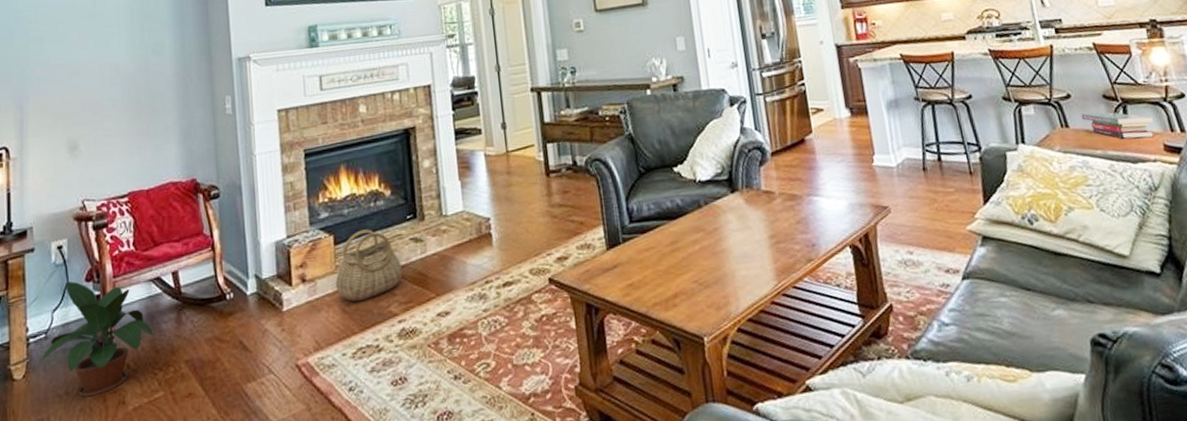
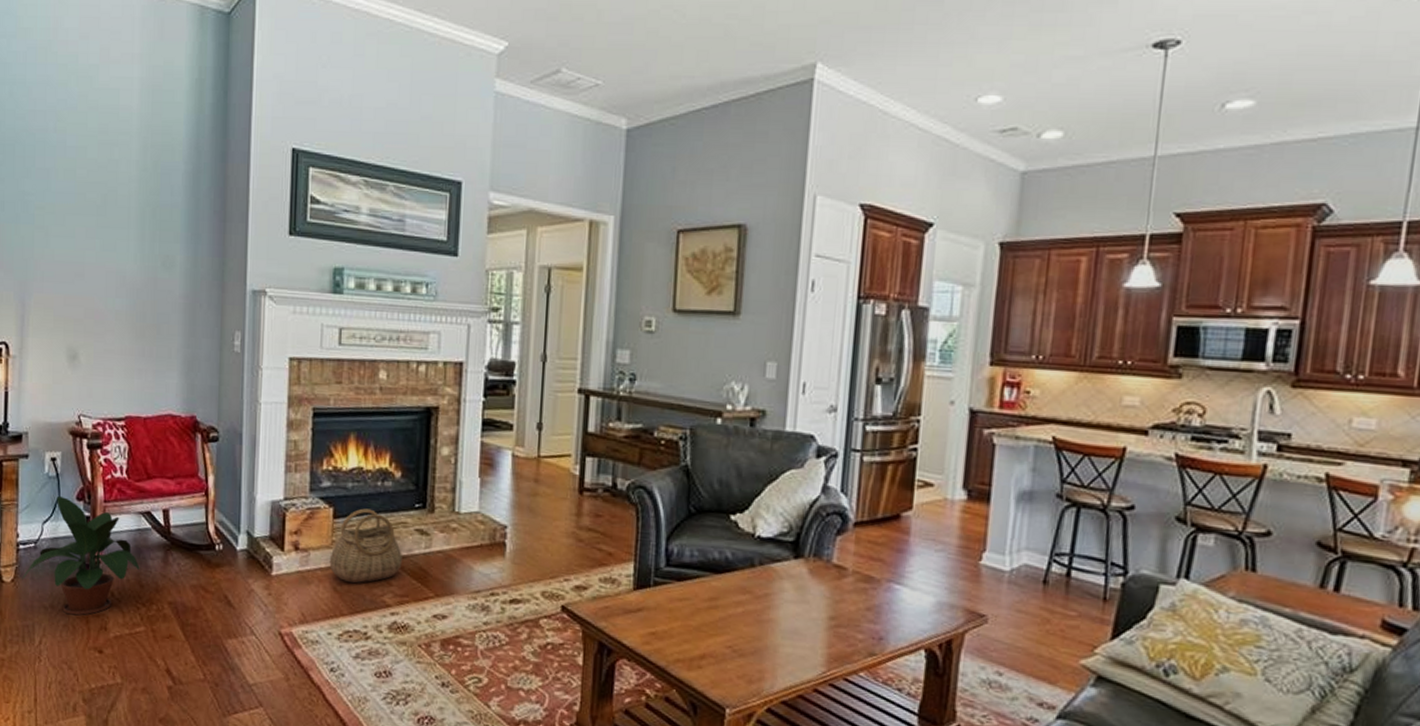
books: present [1081,112,1154,139] -> none [1277,559,1379,609]

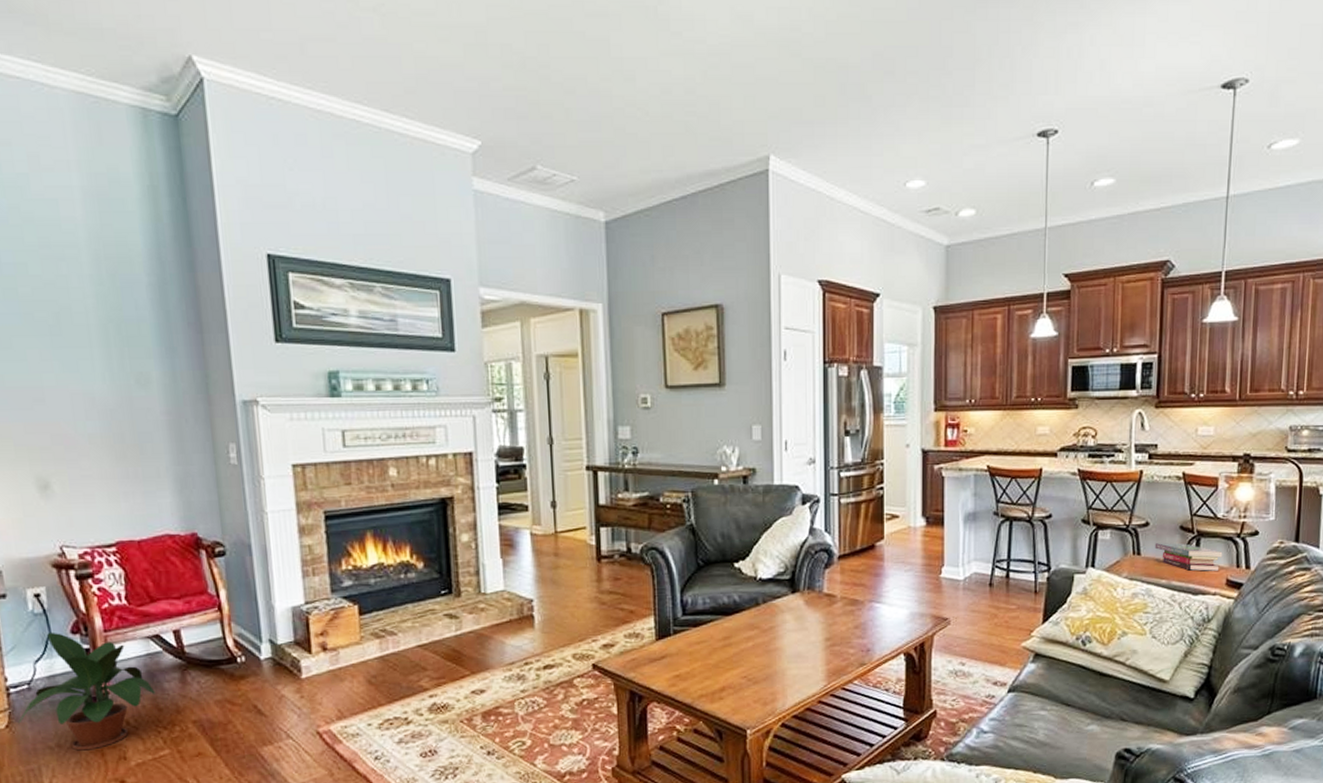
basket: present [329,508,402,584] -> none [360,601,435,674]
books: none [1277,559,1379,609] -> present [1154,543,1223,572]

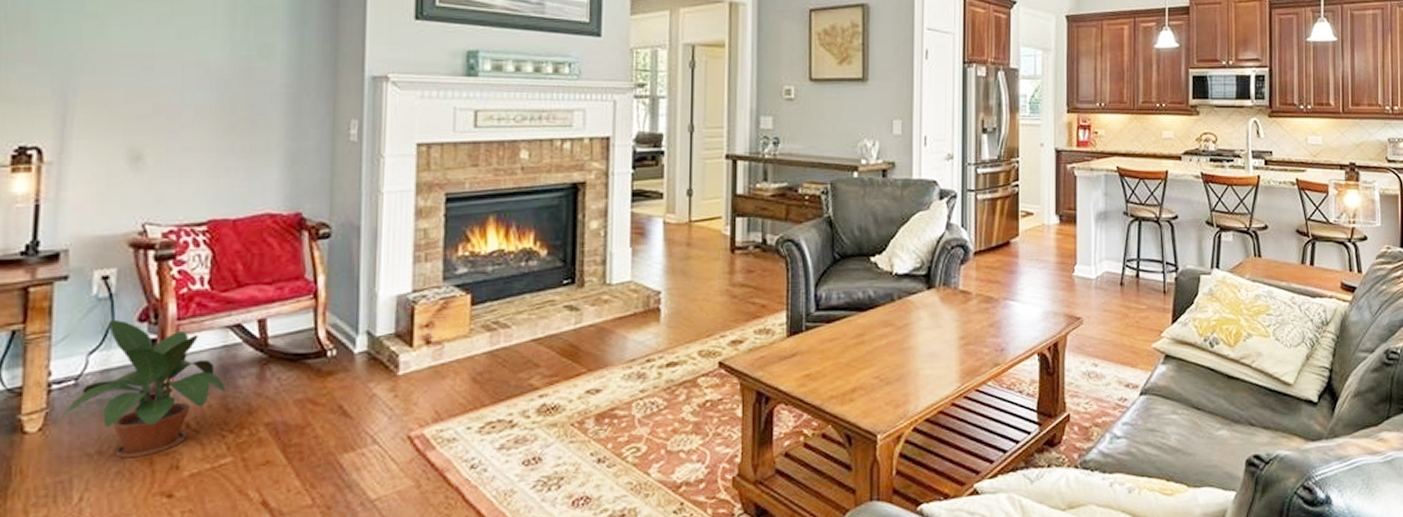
books: present [1154,543,1223,572] -> none [1274,246,1336,276]

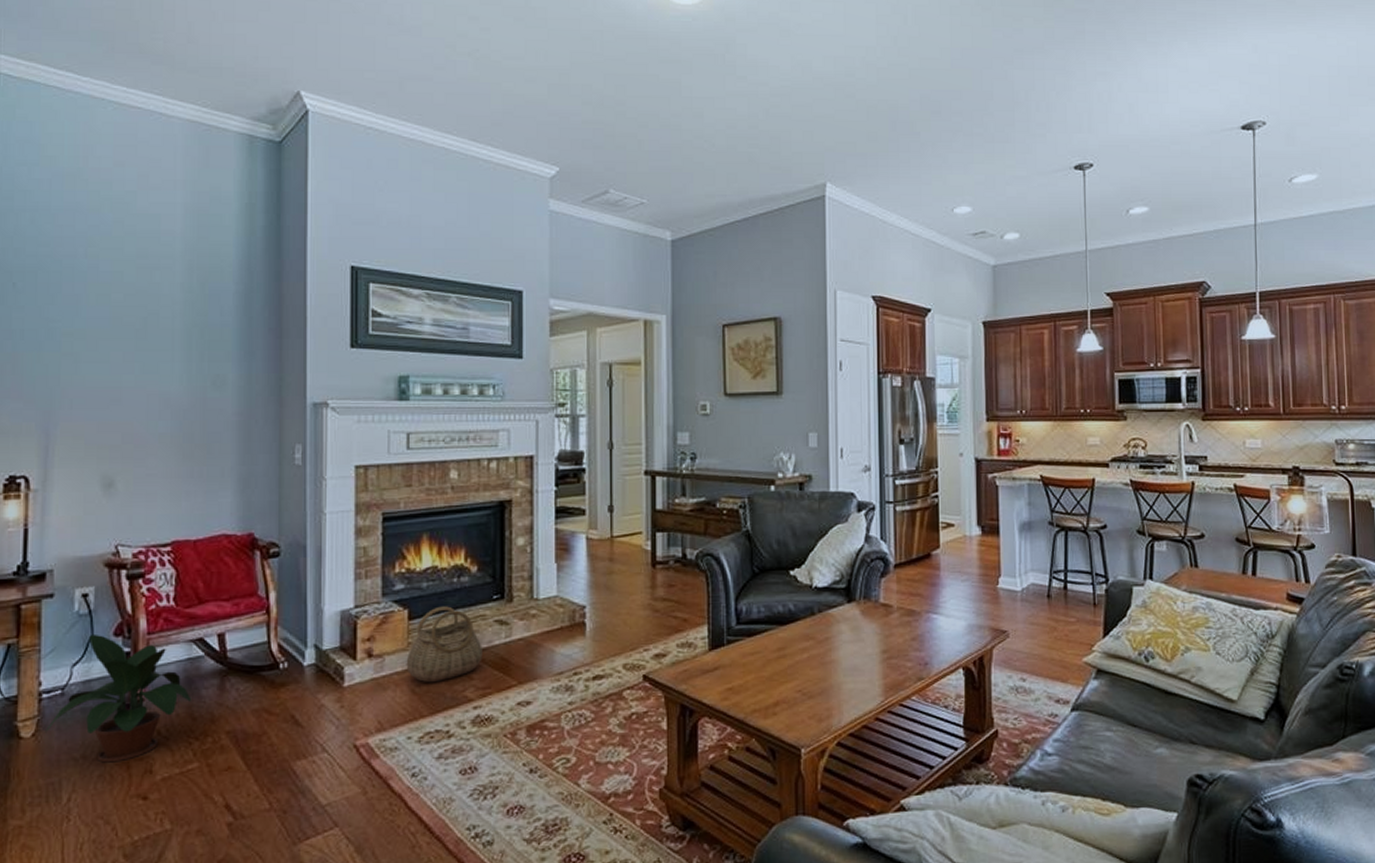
basket: none [467,291,550,371] -> present [406,606,482,683]

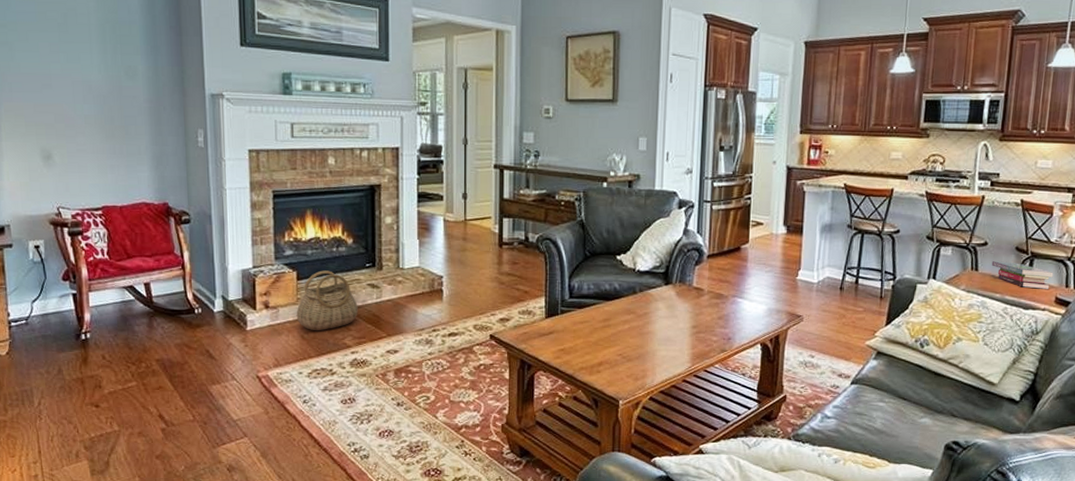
potted plant: present [45,633,192,763] -> none [16,278,128,378]
books: none [1211,555,1281,586] -> present [991,261,1054,290]

